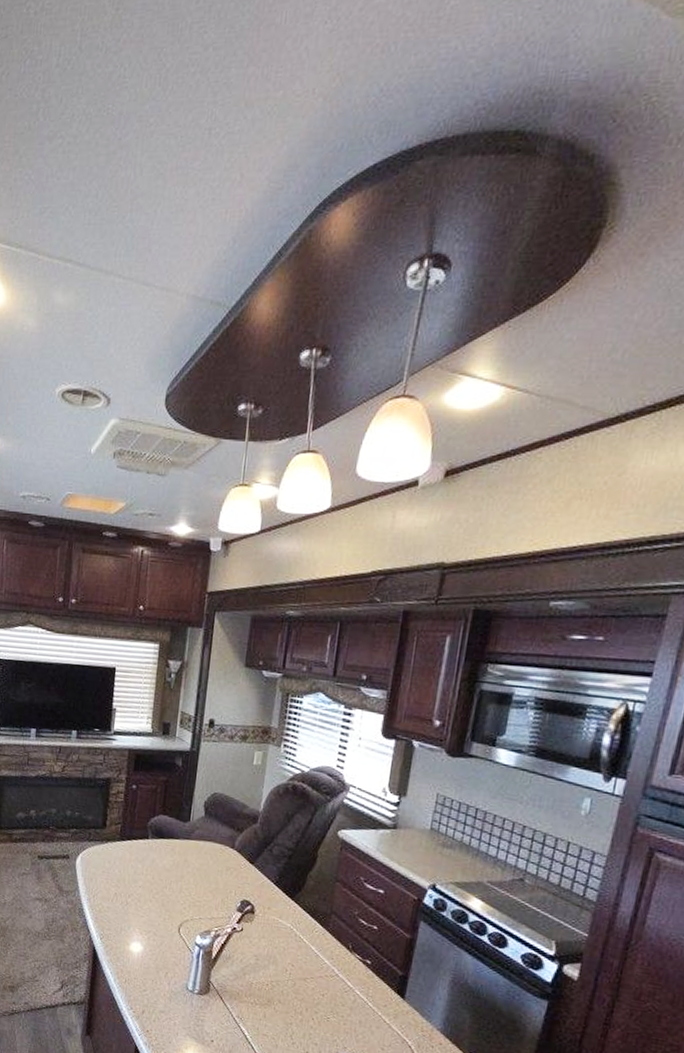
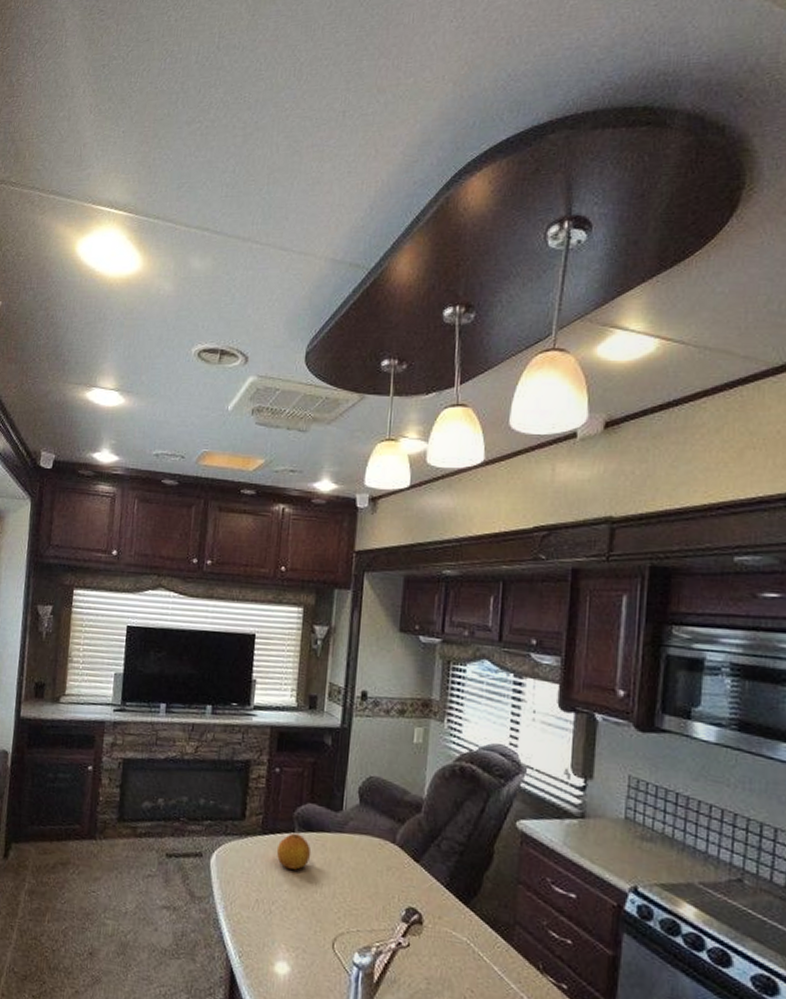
fruit: none [132,839,163,870] -> present [276,833,312,870]

